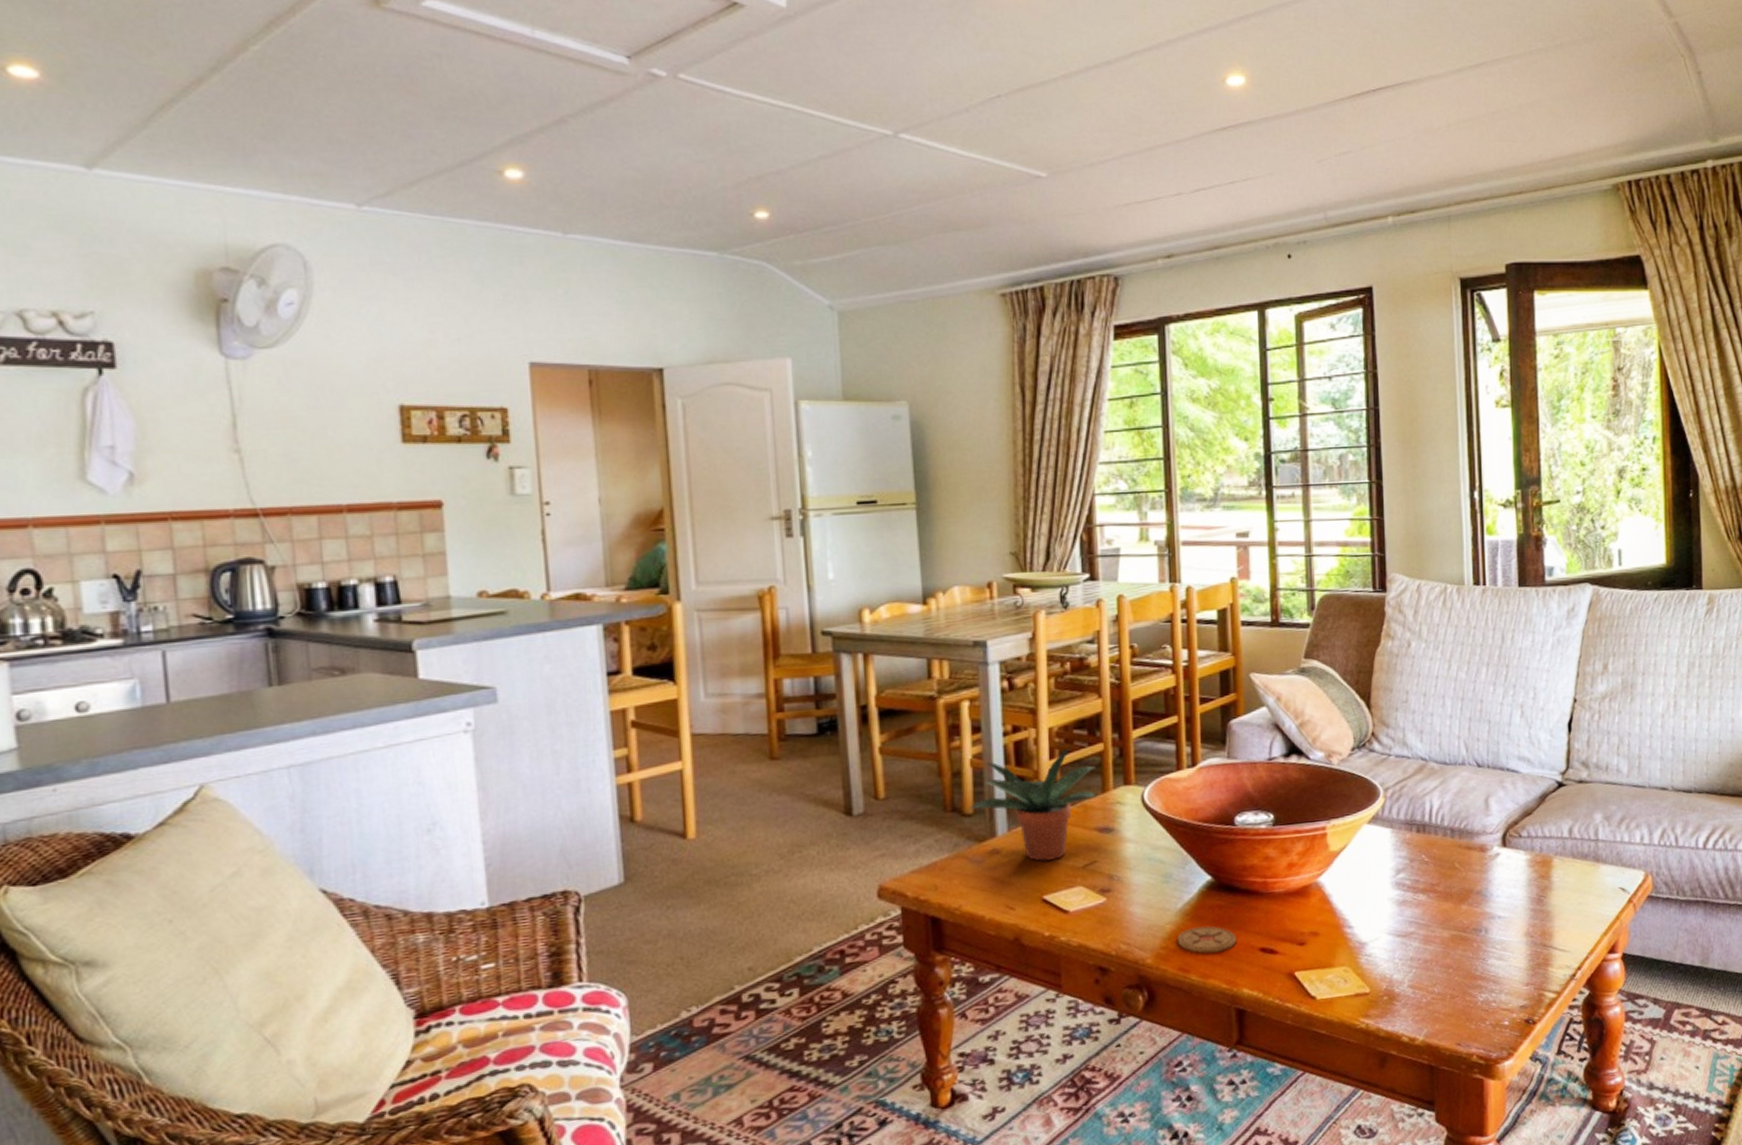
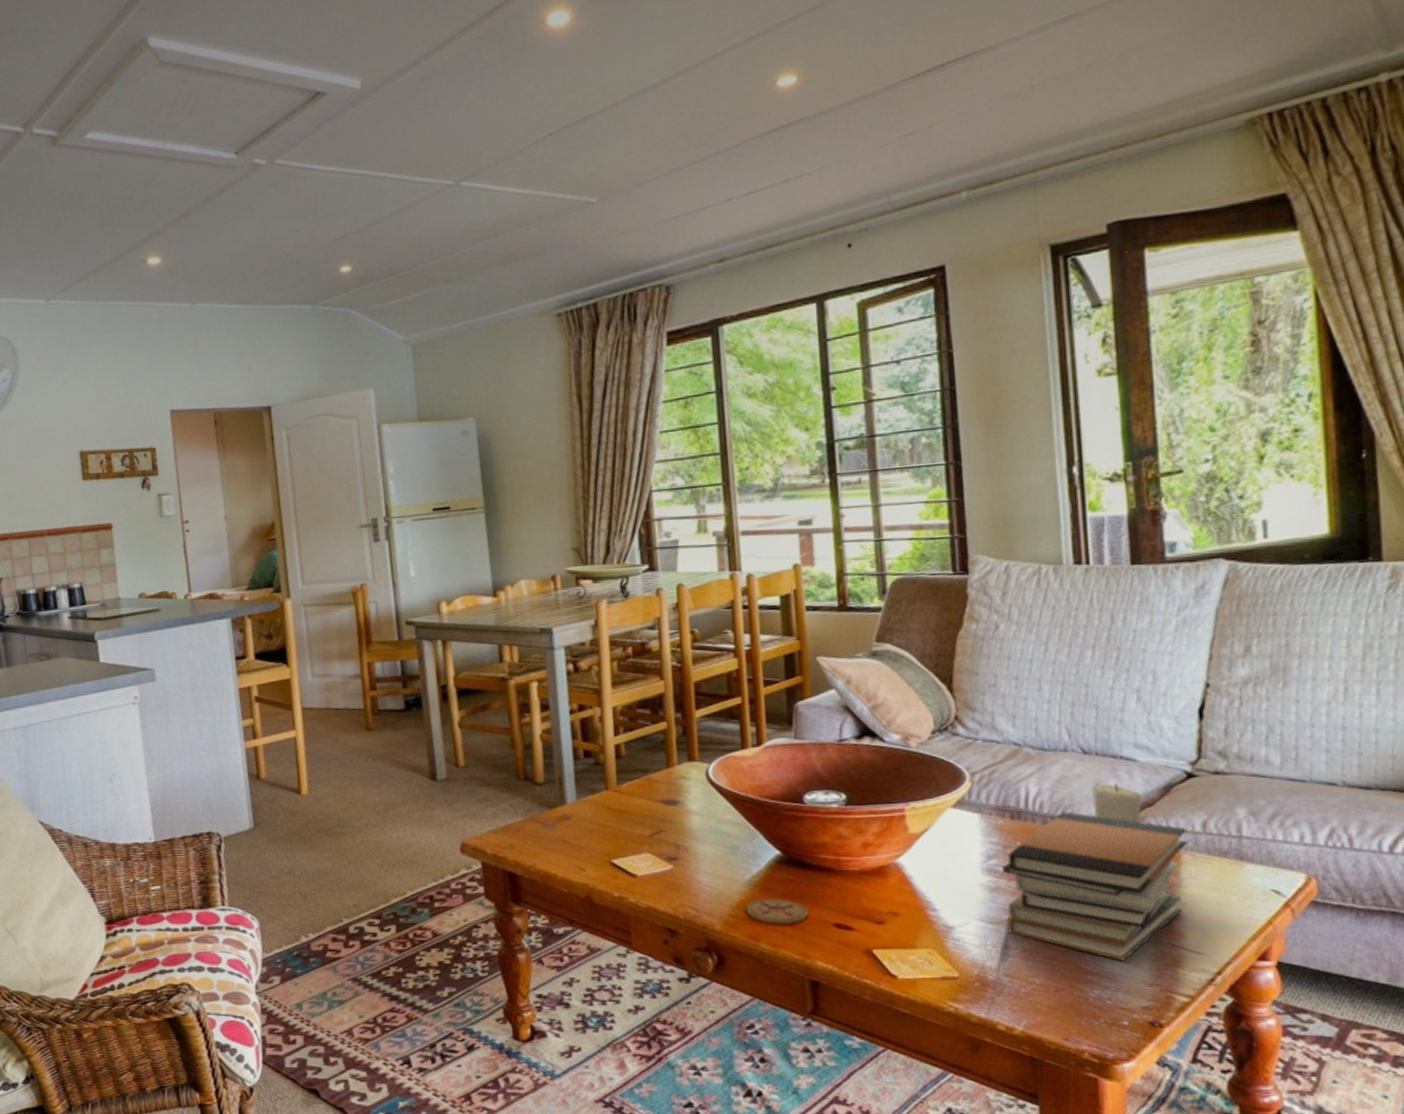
potted plant: present [970,747,1096,862] -> none [541,725,661,828]
book stack: none [1409,823,1557,964] -> present [1003,812,1187,961]
candle: none [1484,794,1523,832] -> present [1093,783,1142,823]

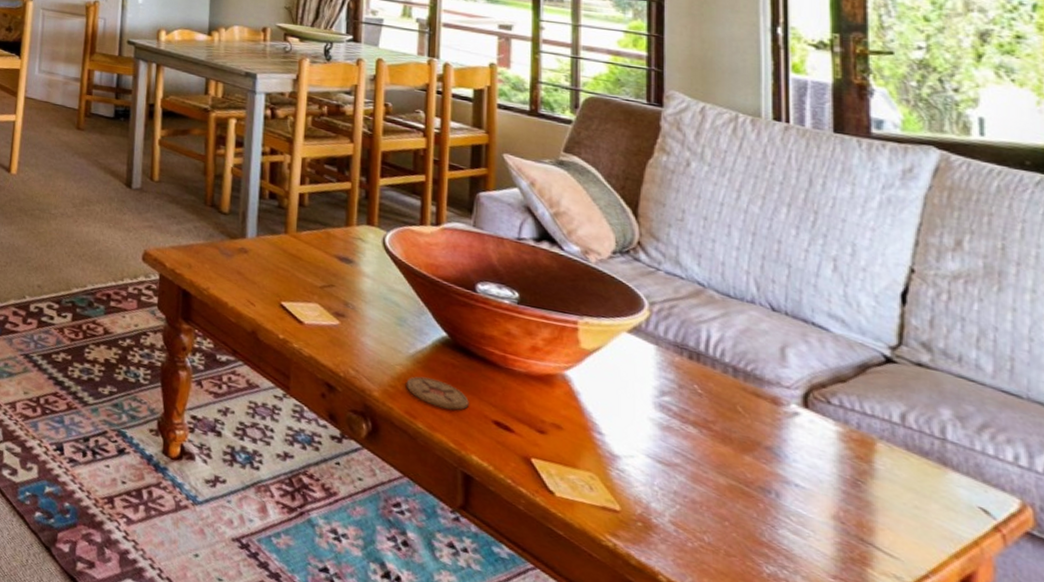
book stack: present [1003,812,1187,961] -> none [676,365,883,543]
candle: present [1093,783,1142,823] -> none [779,345,834,397]

